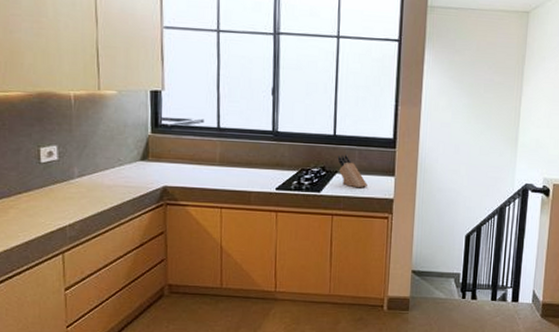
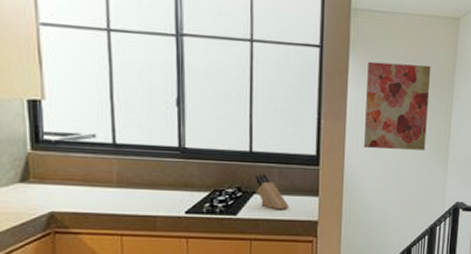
wall art: none [438,53,502,135] -> present [364,61,431,150]

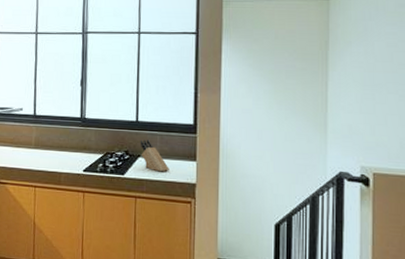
wall art: present [364,61,431,150] -> none [239,42,303,120]

